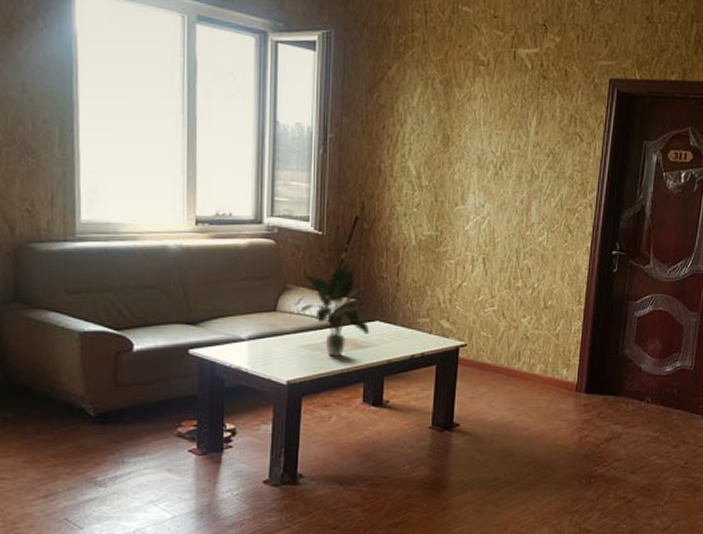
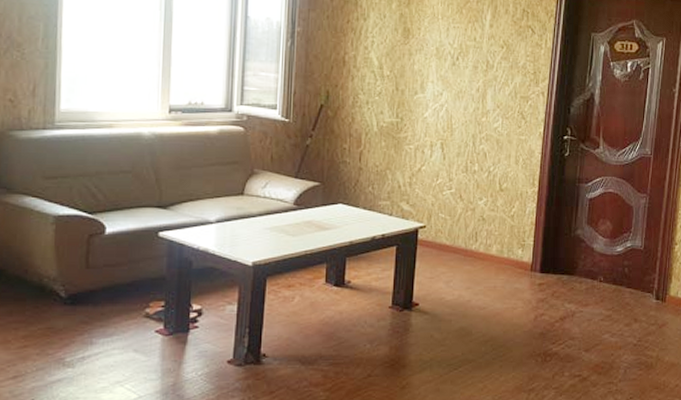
potted plant: present [298,263,370,358] -> none [264,149,333,240]

